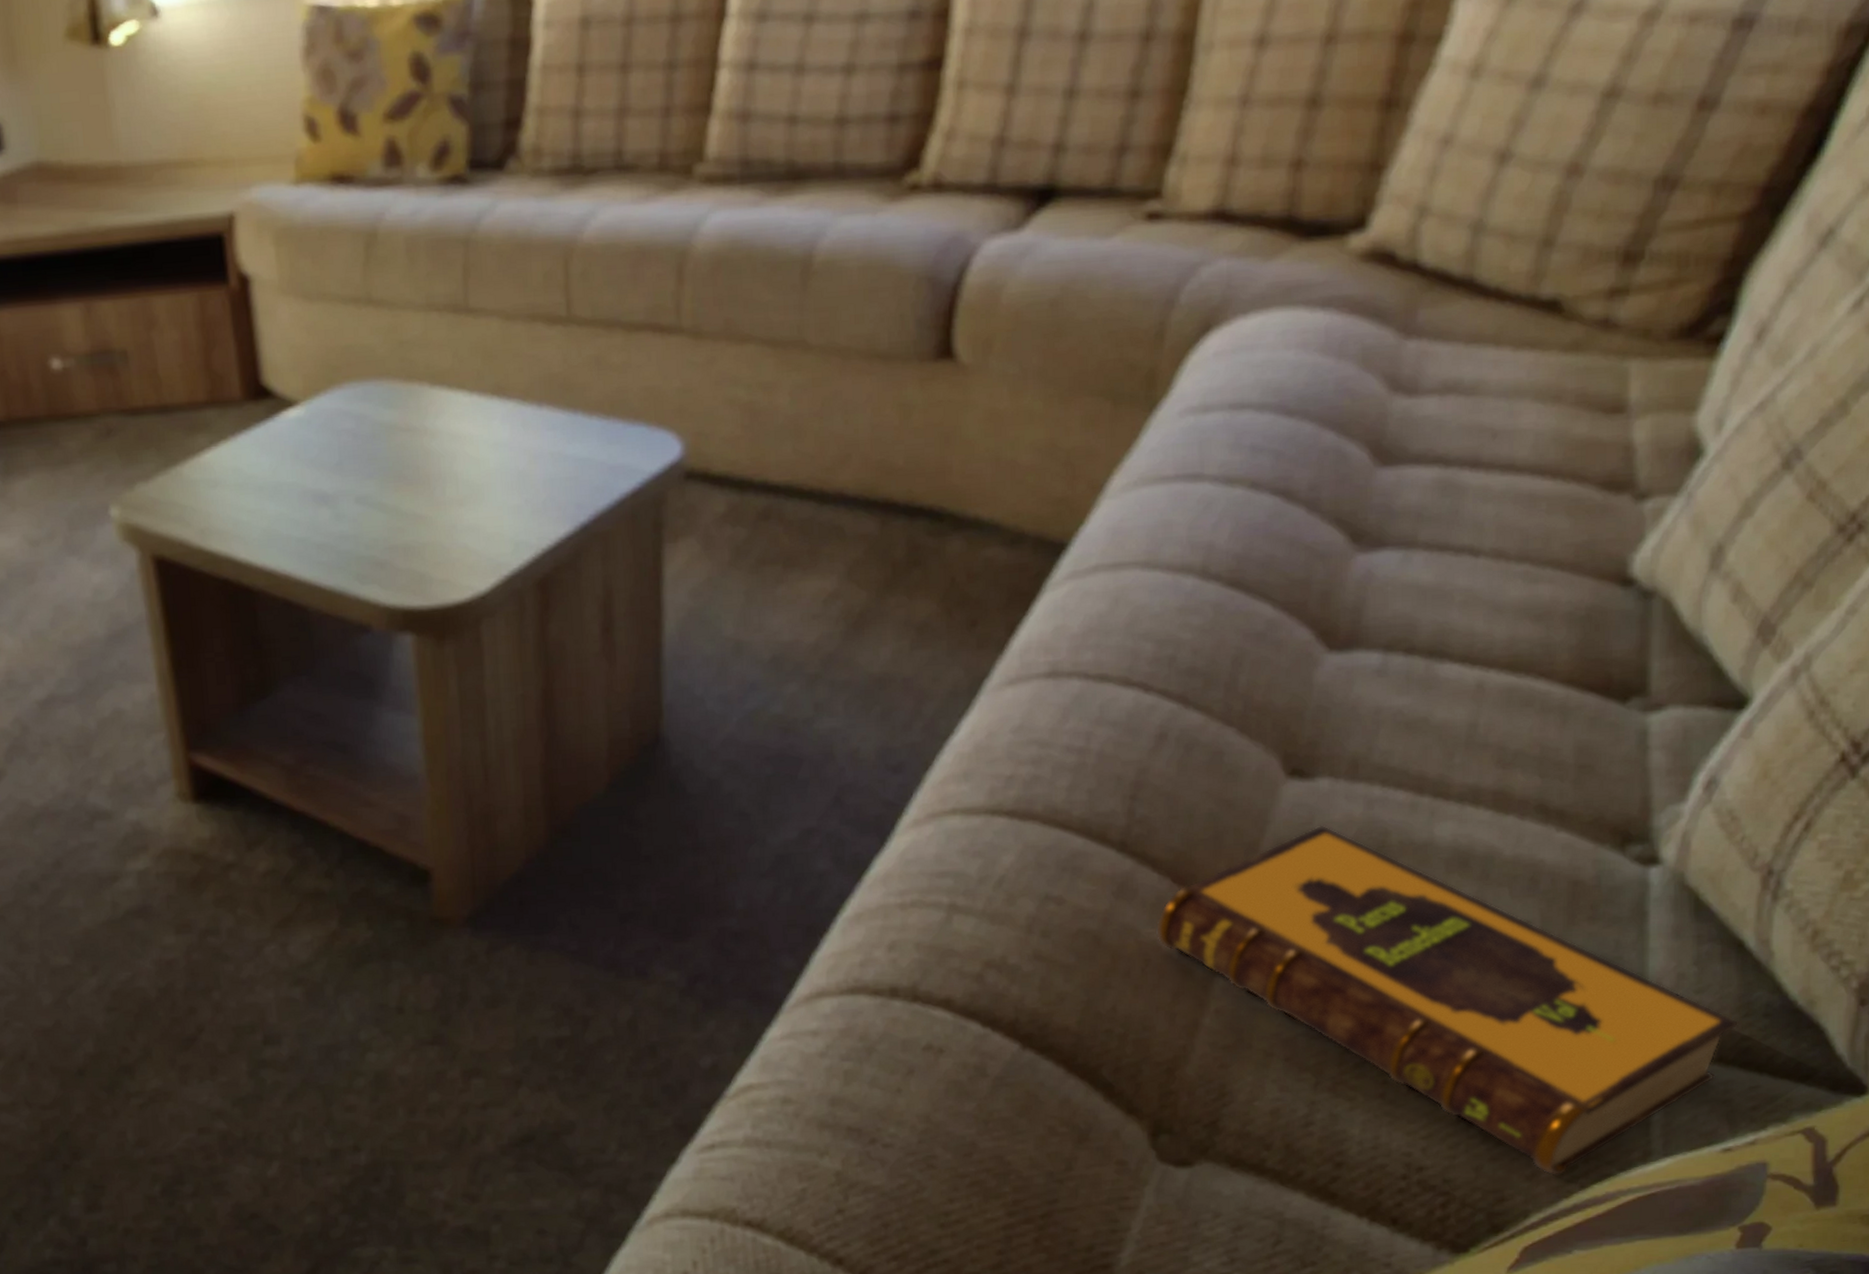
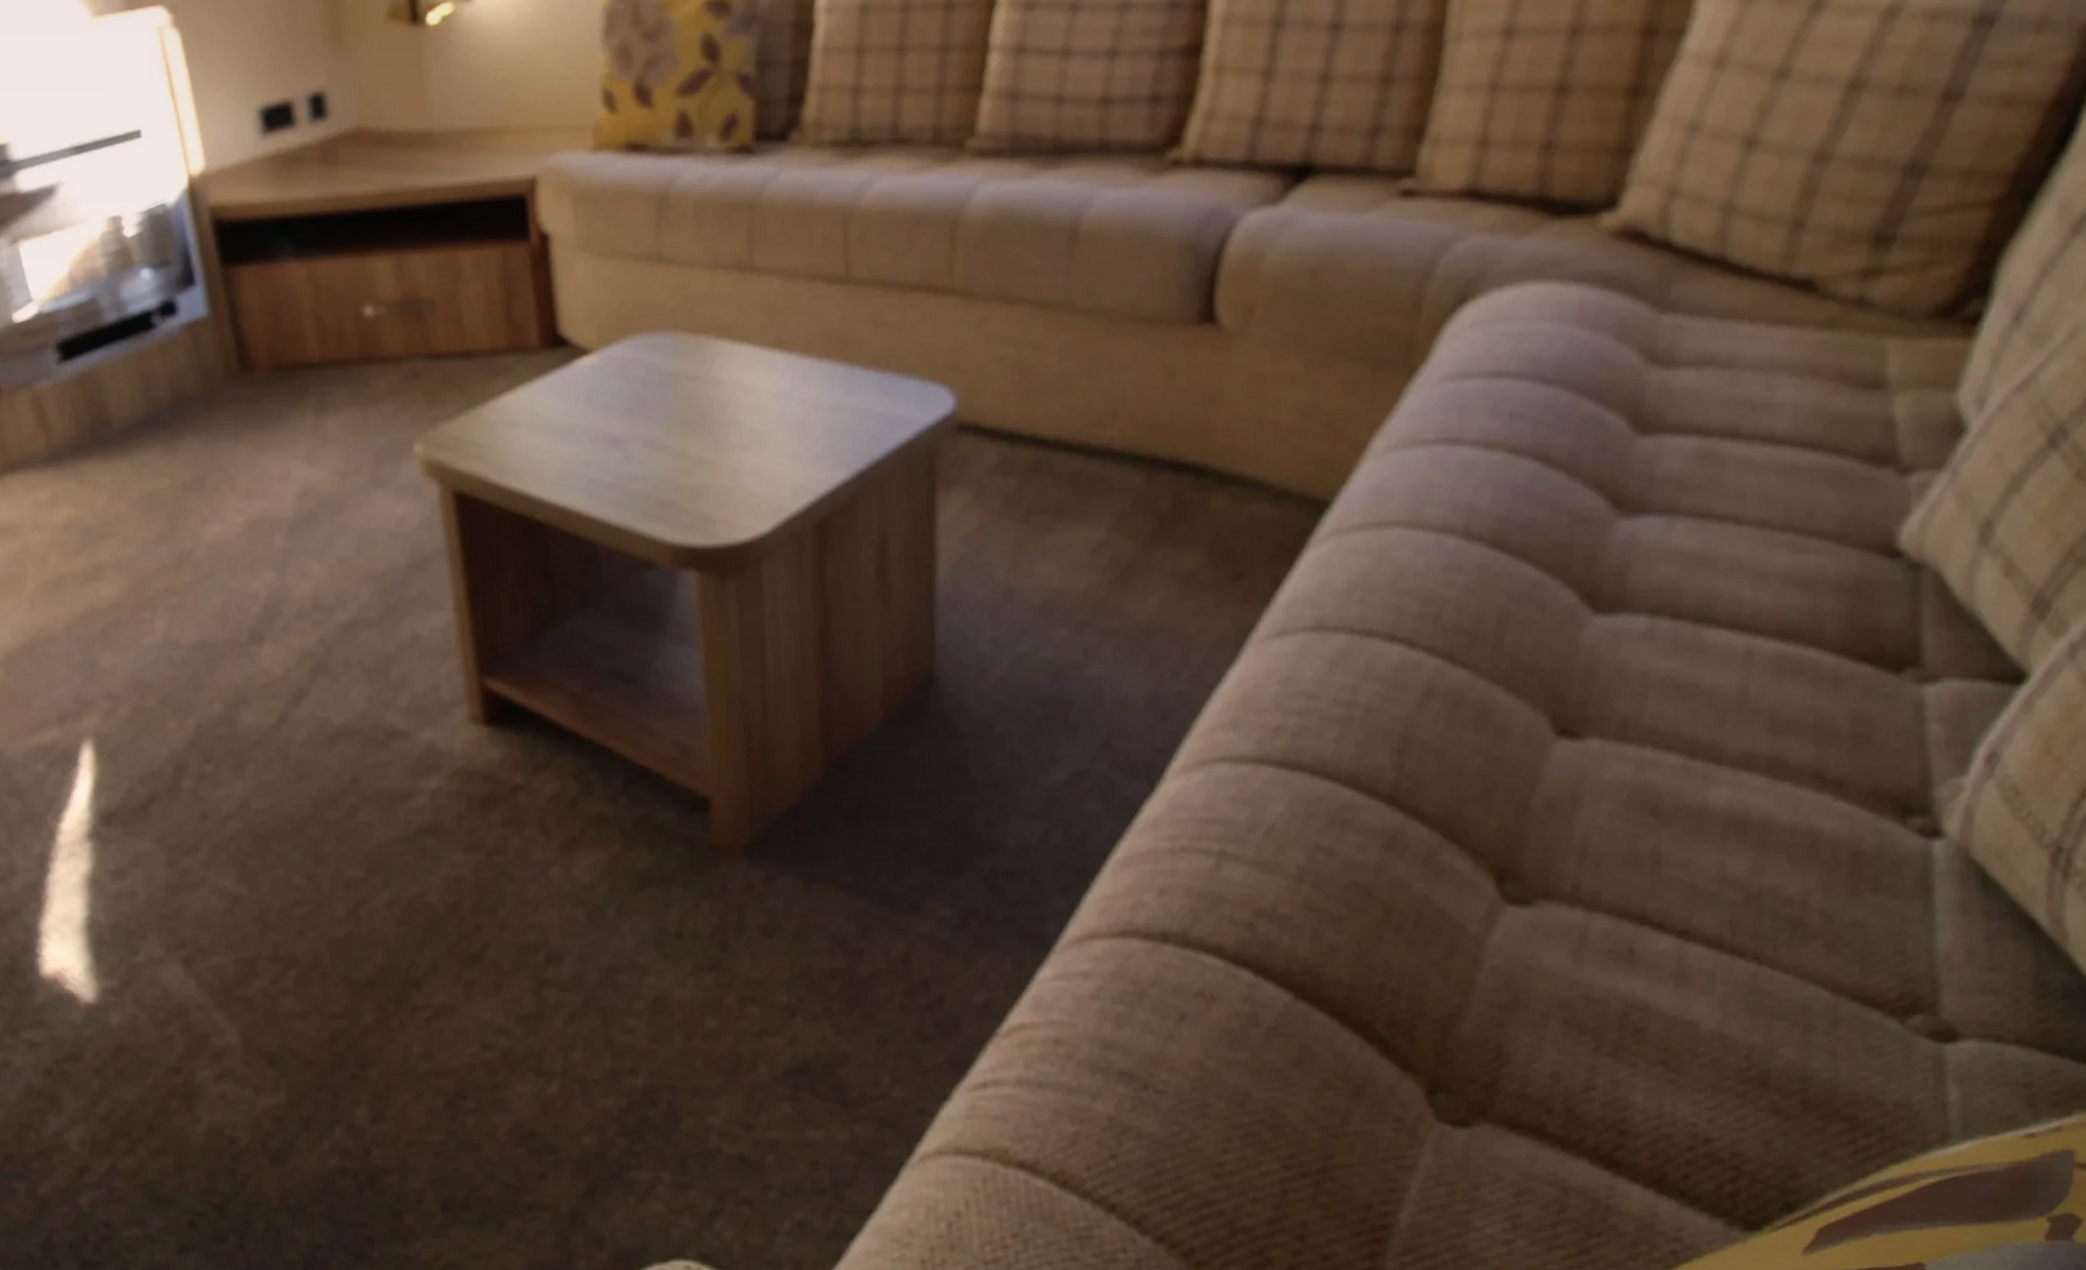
hardback book: present [1155,824,1738,1177] -> none [1427,785,2034,1155]

